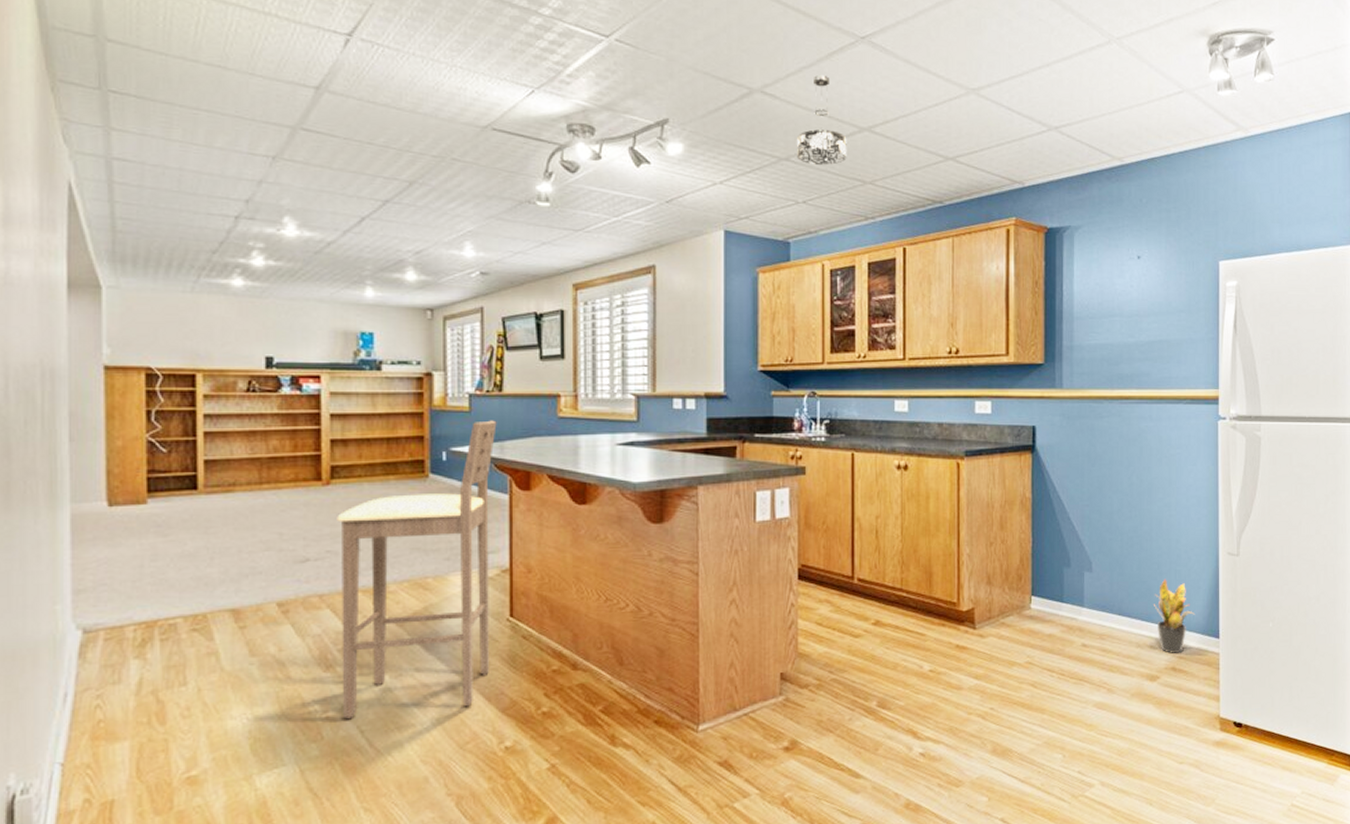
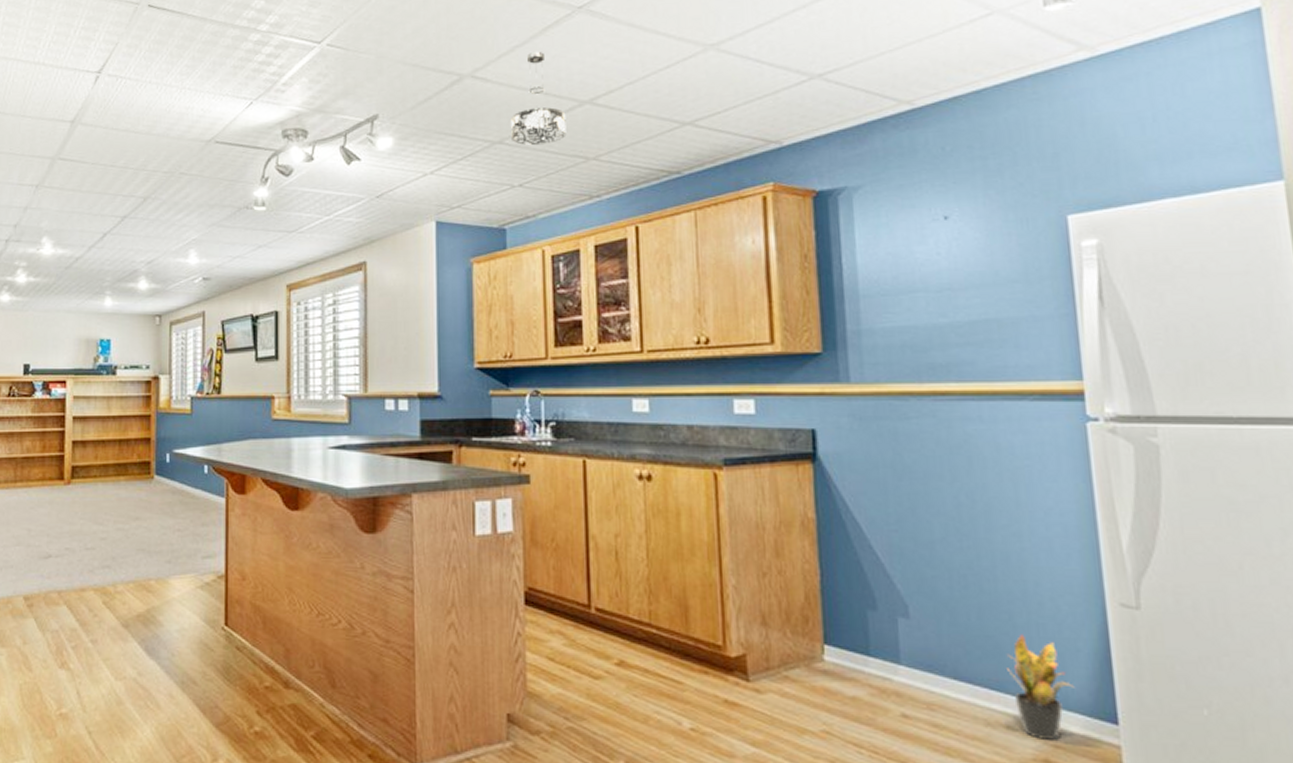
bar stool: present [337,420,497,720] -> none [74,422,215,719]

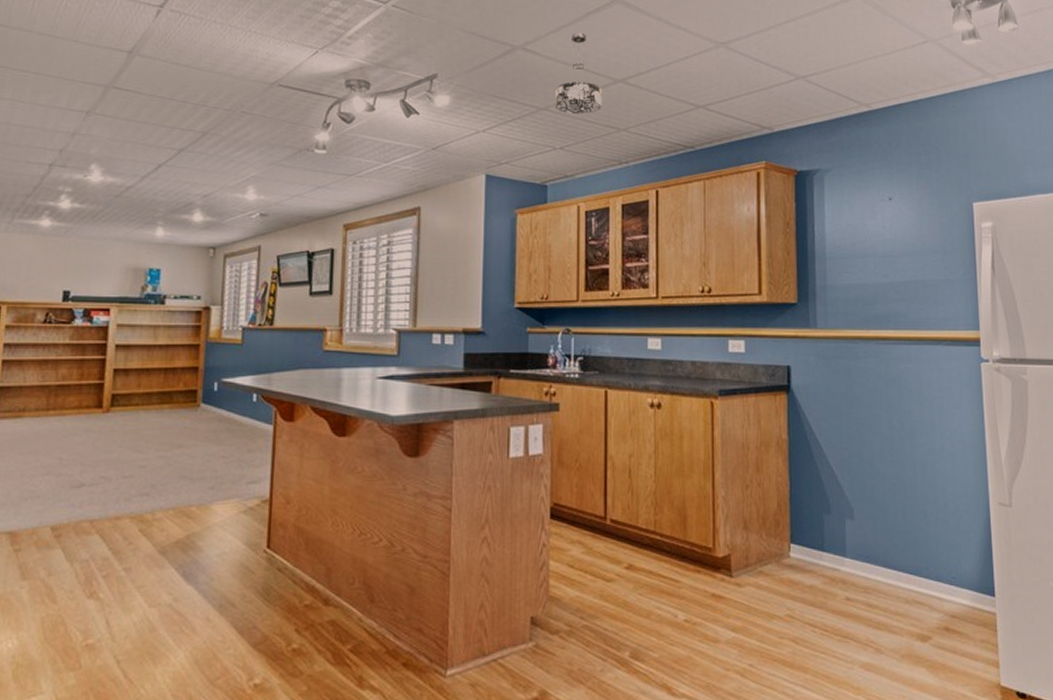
potted plant: present [1007,634,1074,741] -> none [922,529,966,613]

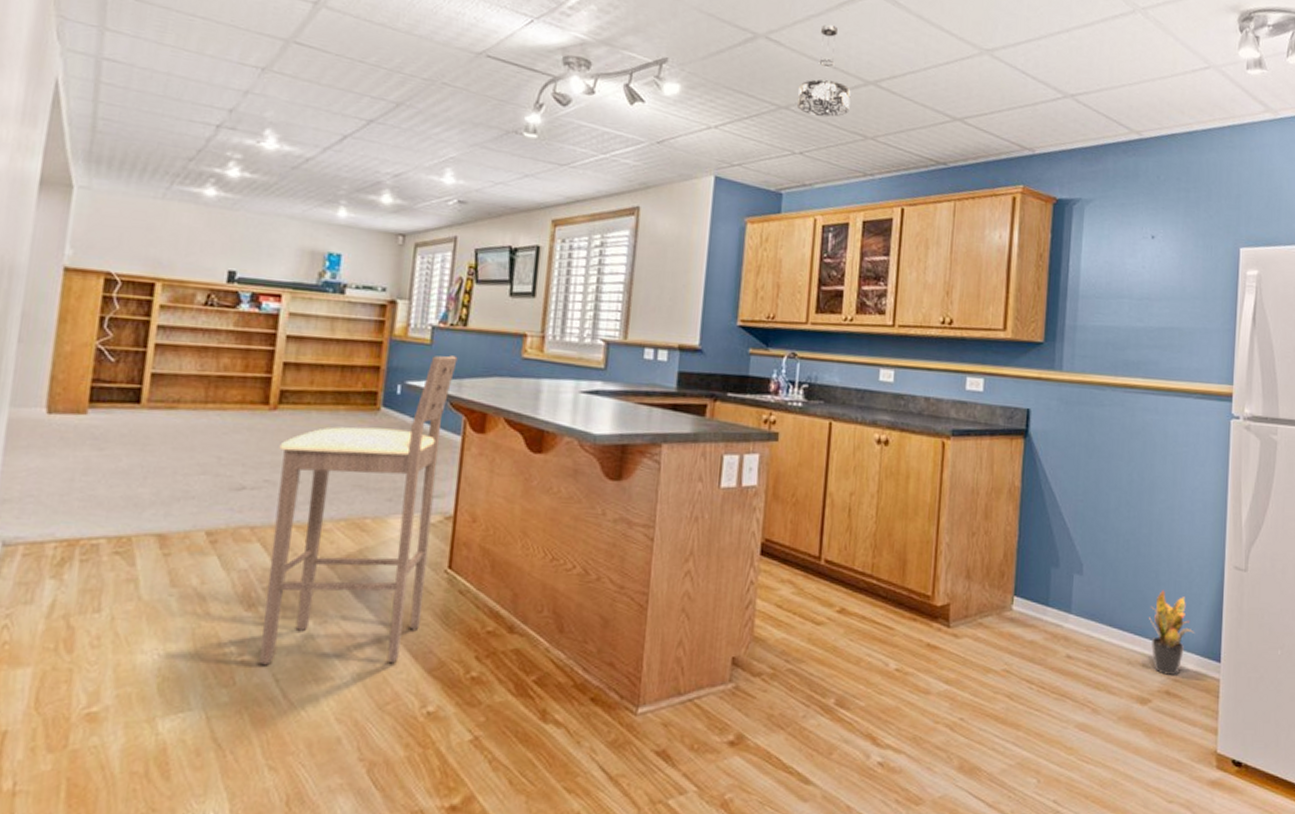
bar stool: none [102,353,266,649] -> present [259,355,458,666]
potted plant: none [922,529,966,613] -> present [1149,590,1194,676]

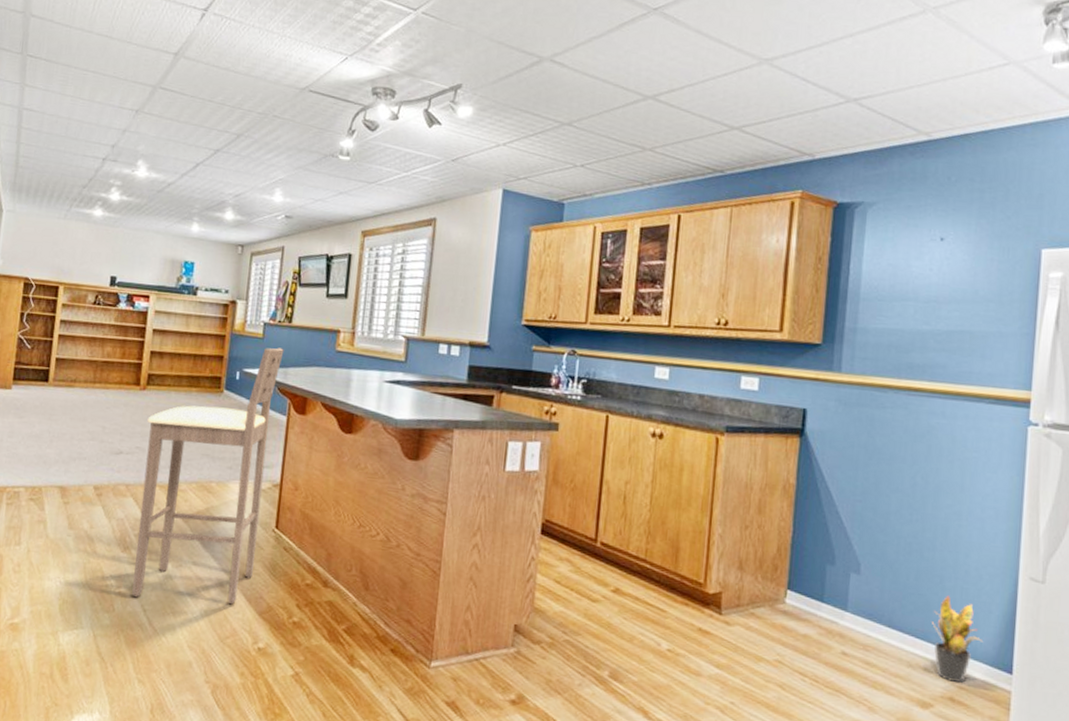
pendant light: present [797,24,851,117] -> none [579,44,630,132]

